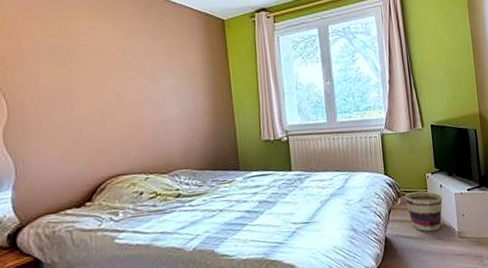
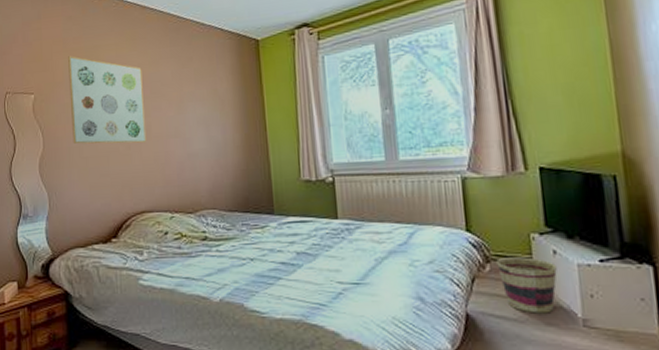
wall art: none [35,25,121,113] -> present [68,56,147,144]

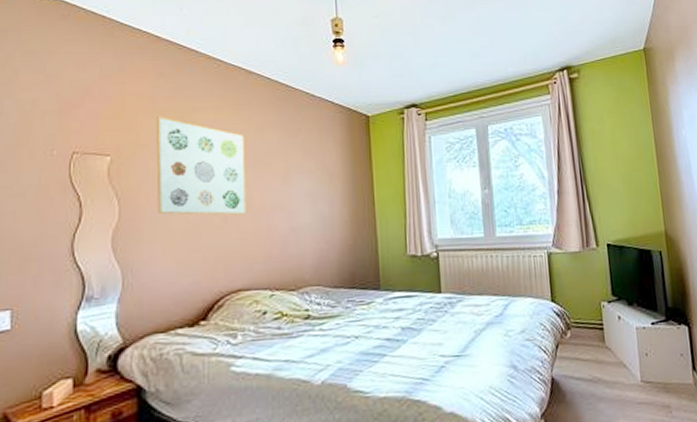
basket: present [496,257,557,314] -> none [575,323,622,374]

